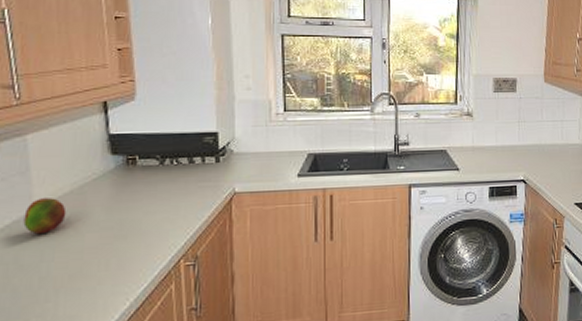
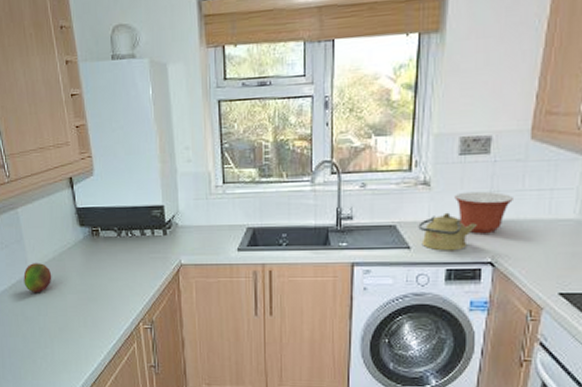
kettle: none [465,138,511,172] -> present [418,212,477,251]
mixing bowl: none [492,121,536,157] -> present [454,191,513,234]

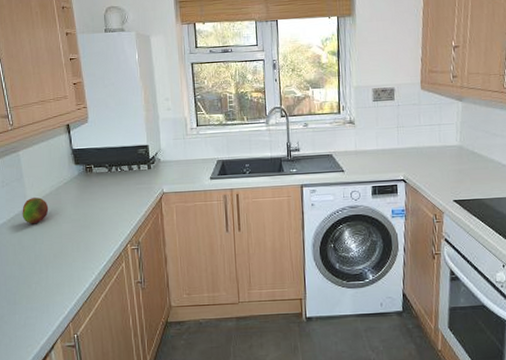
kettle: present [418,212,477,251] -> none [349,143,391,173]
mixing bowl: present [454,191,513,234] -> none [373,127,414,159]

